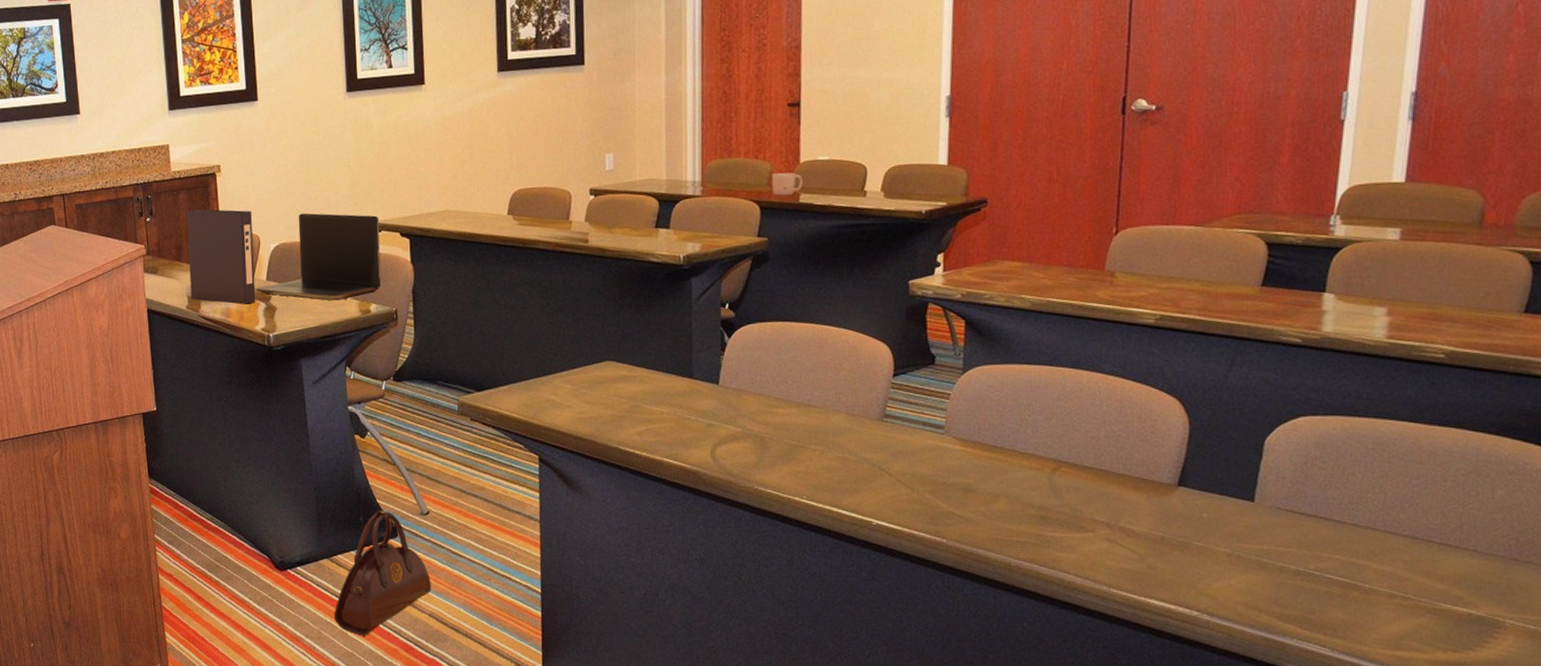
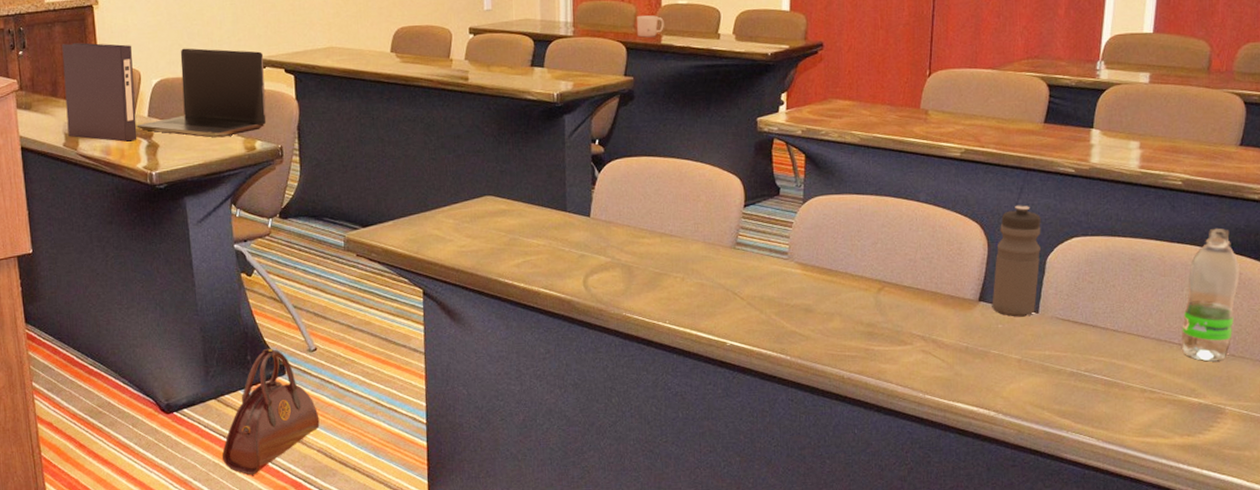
water bottle: none [1194,378,1258,505] -> present [992,205,1041,317]
bottle: none [1443,409,1524,566] -> present [1181,228,1239,362]

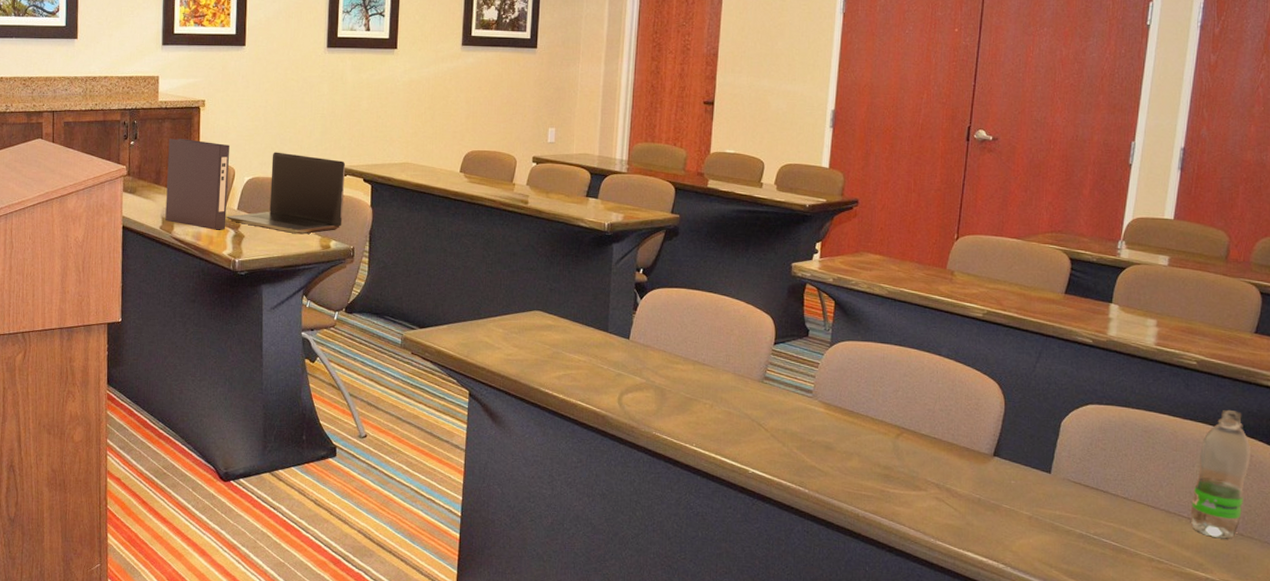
handbag: present [221,348,320,476] -> none [269,430,363,548]
mug: present [636,15,664,38] -> none [685,160,712,180]
water bottle: present [992,205,1041,317] -> none [1006,368,1058,476]

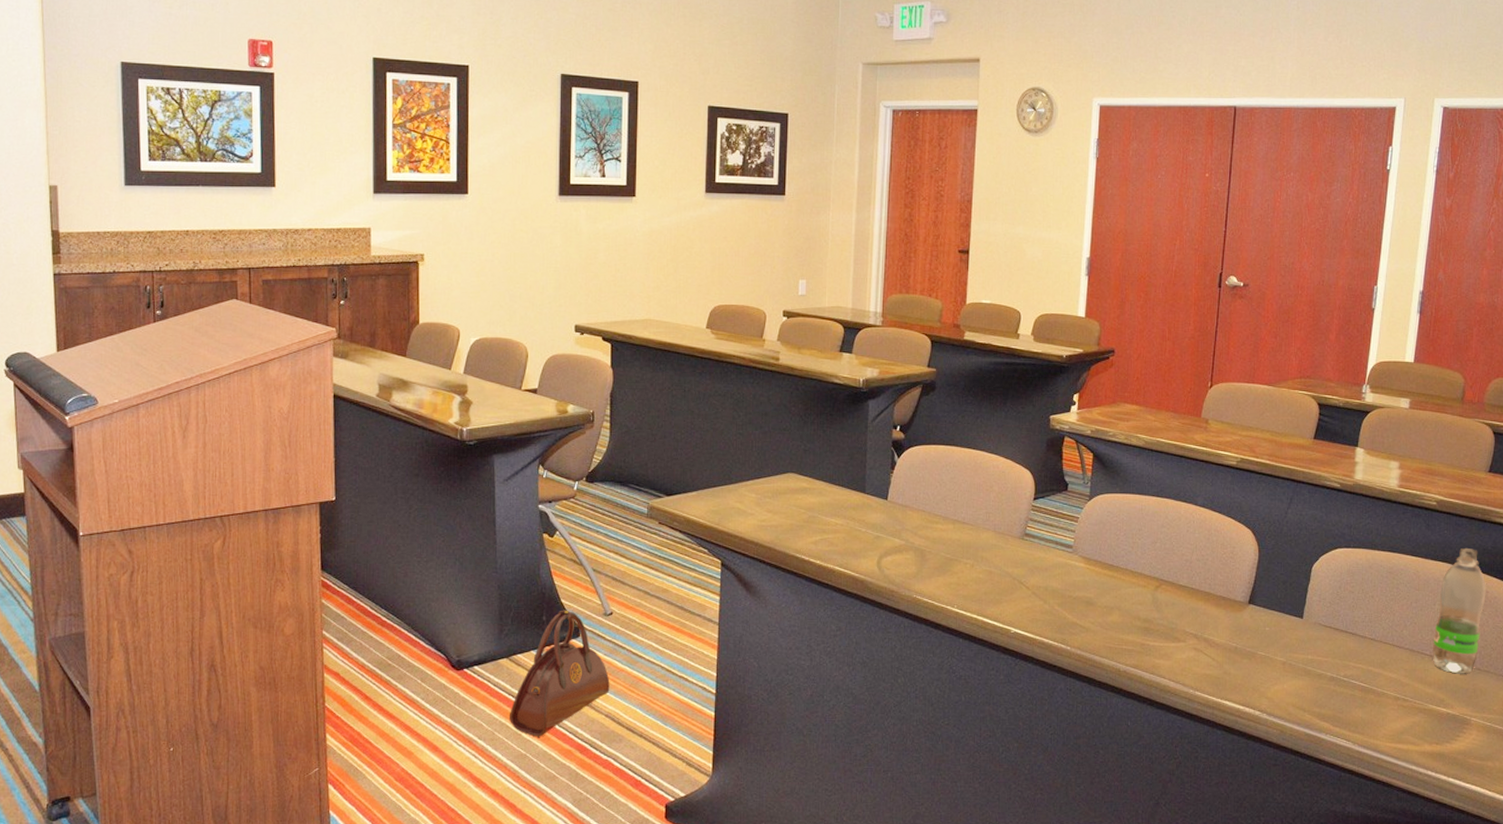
binder: present [165,138,229,230] -> none [382,297,453,397]
laptop computer: present [226,152,346,235] -> none [451,309,583,399]
handbag: none [269,430,363,548] -> present [508,610,610,737]

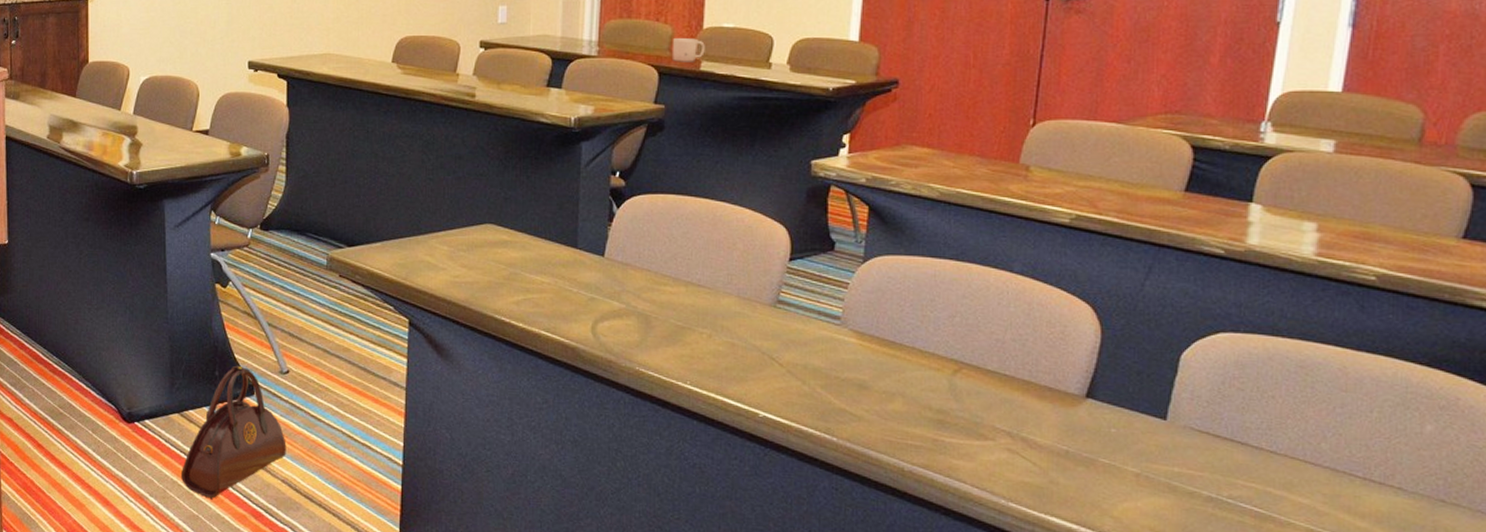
mug: none [941,312,968,332] -> present [671,38,705,62]
bottle: present [1432,547,1486,674] -> none [1367,338,1456,506]

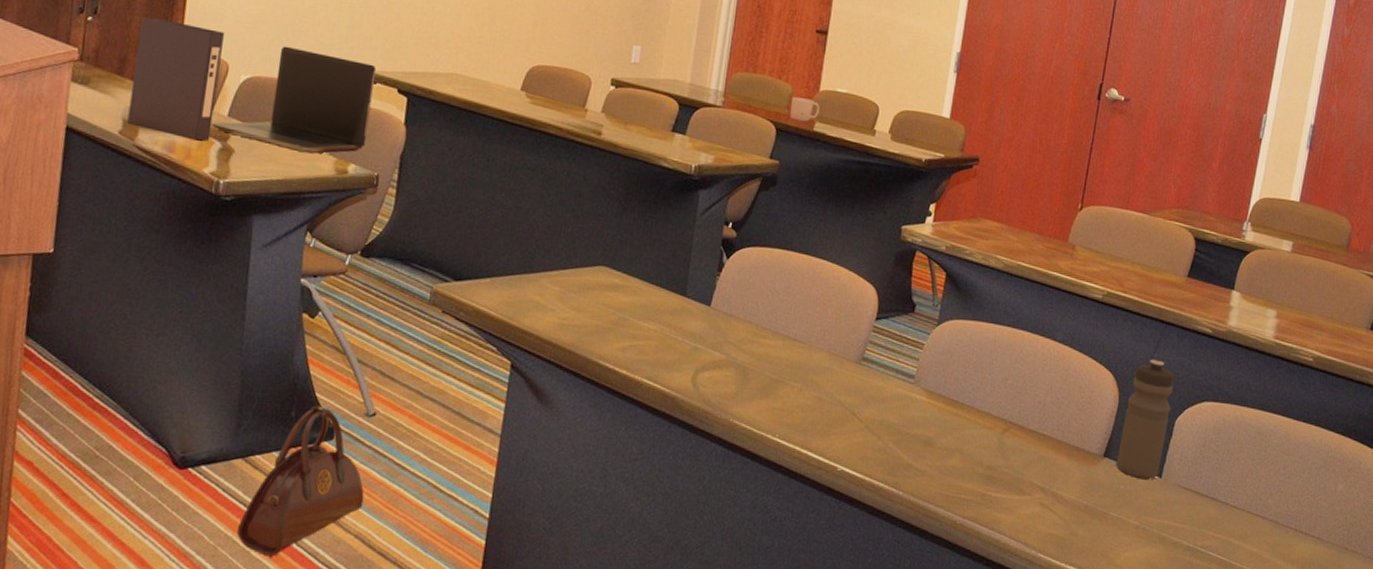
binder: none [53,35,122,138] -> present [127,17,224,141]
laptop computer: none [121,46,257,141] -> present [212,46,377,154]
water bottle: none [1103,287,1175,423] -> present [1116,359,1174,480]

